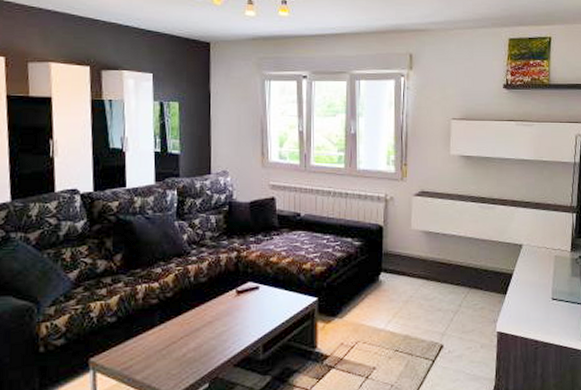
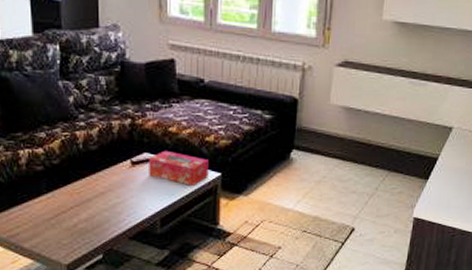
tissue box: none [252,279,306,311] -> present [149,150,209,186]

